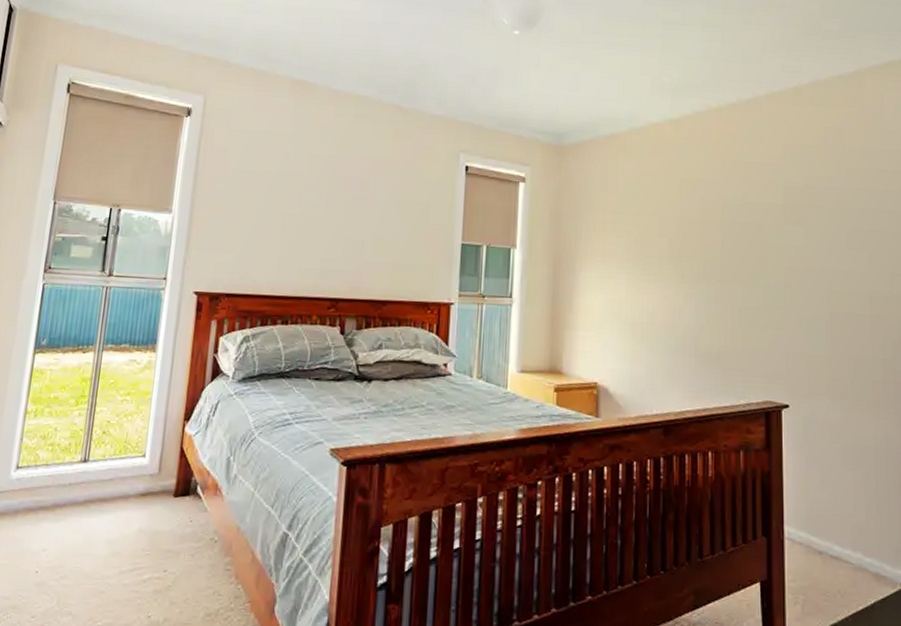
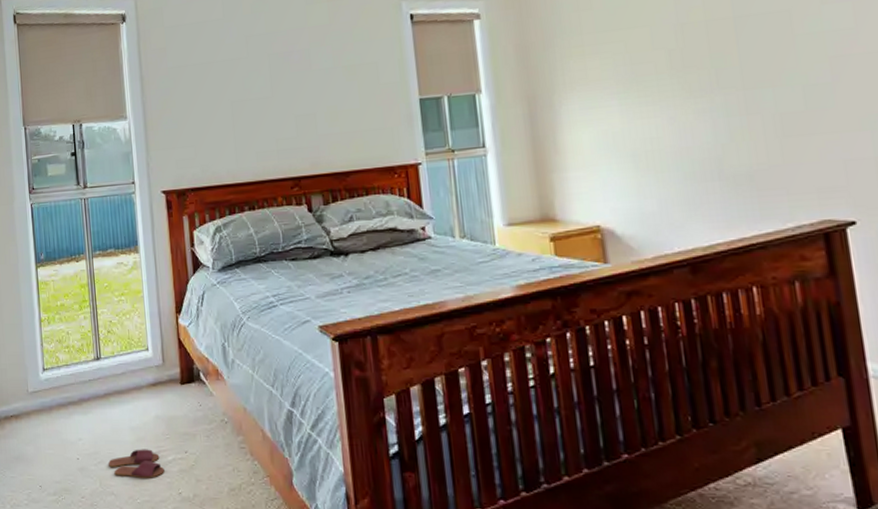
slippers: none [72,564,137,598] -> present [109,449,165,478]

